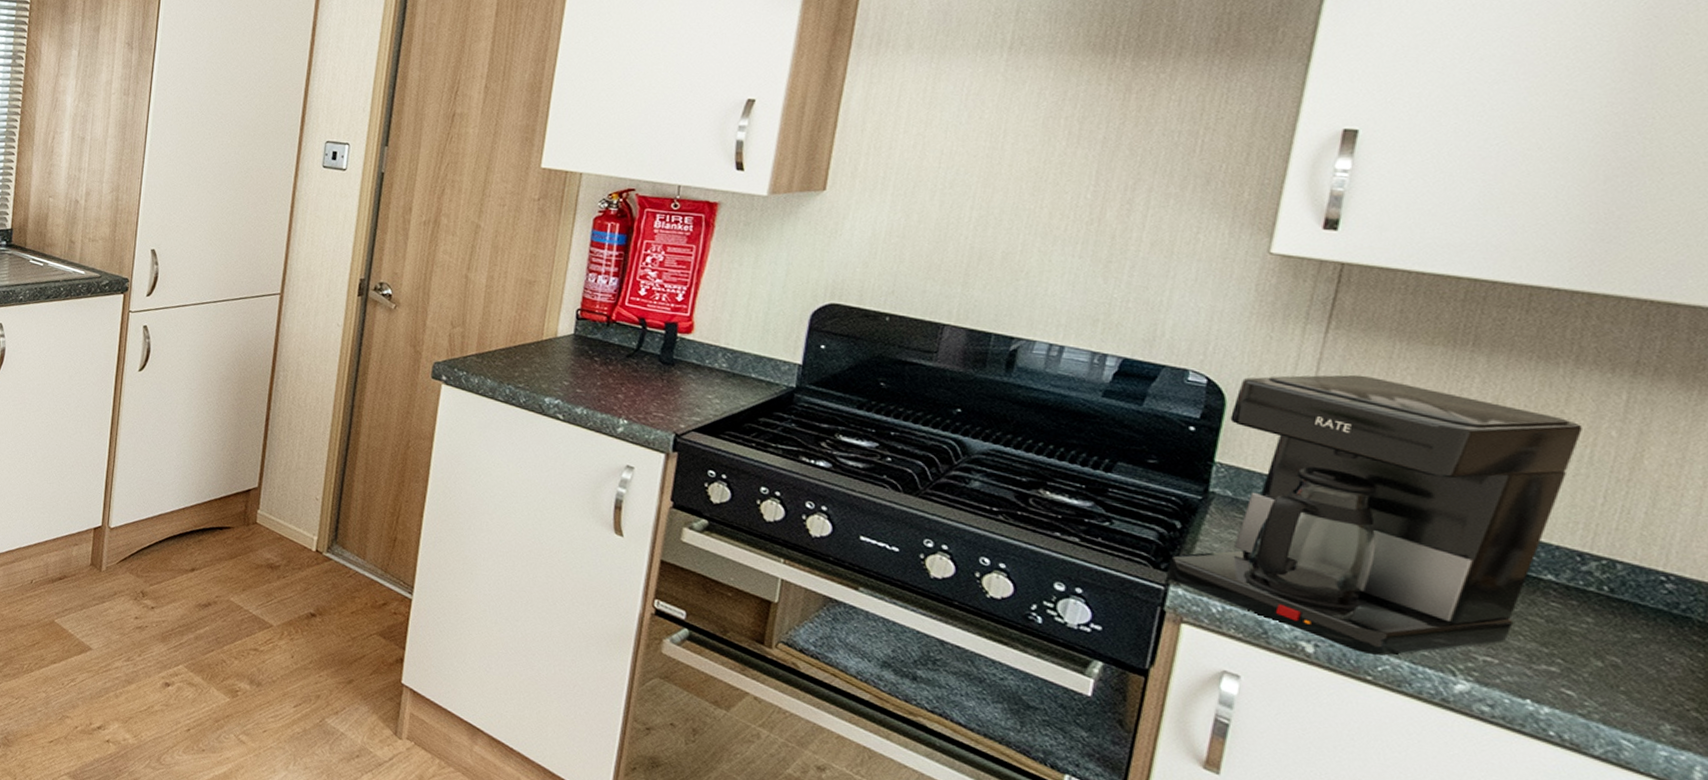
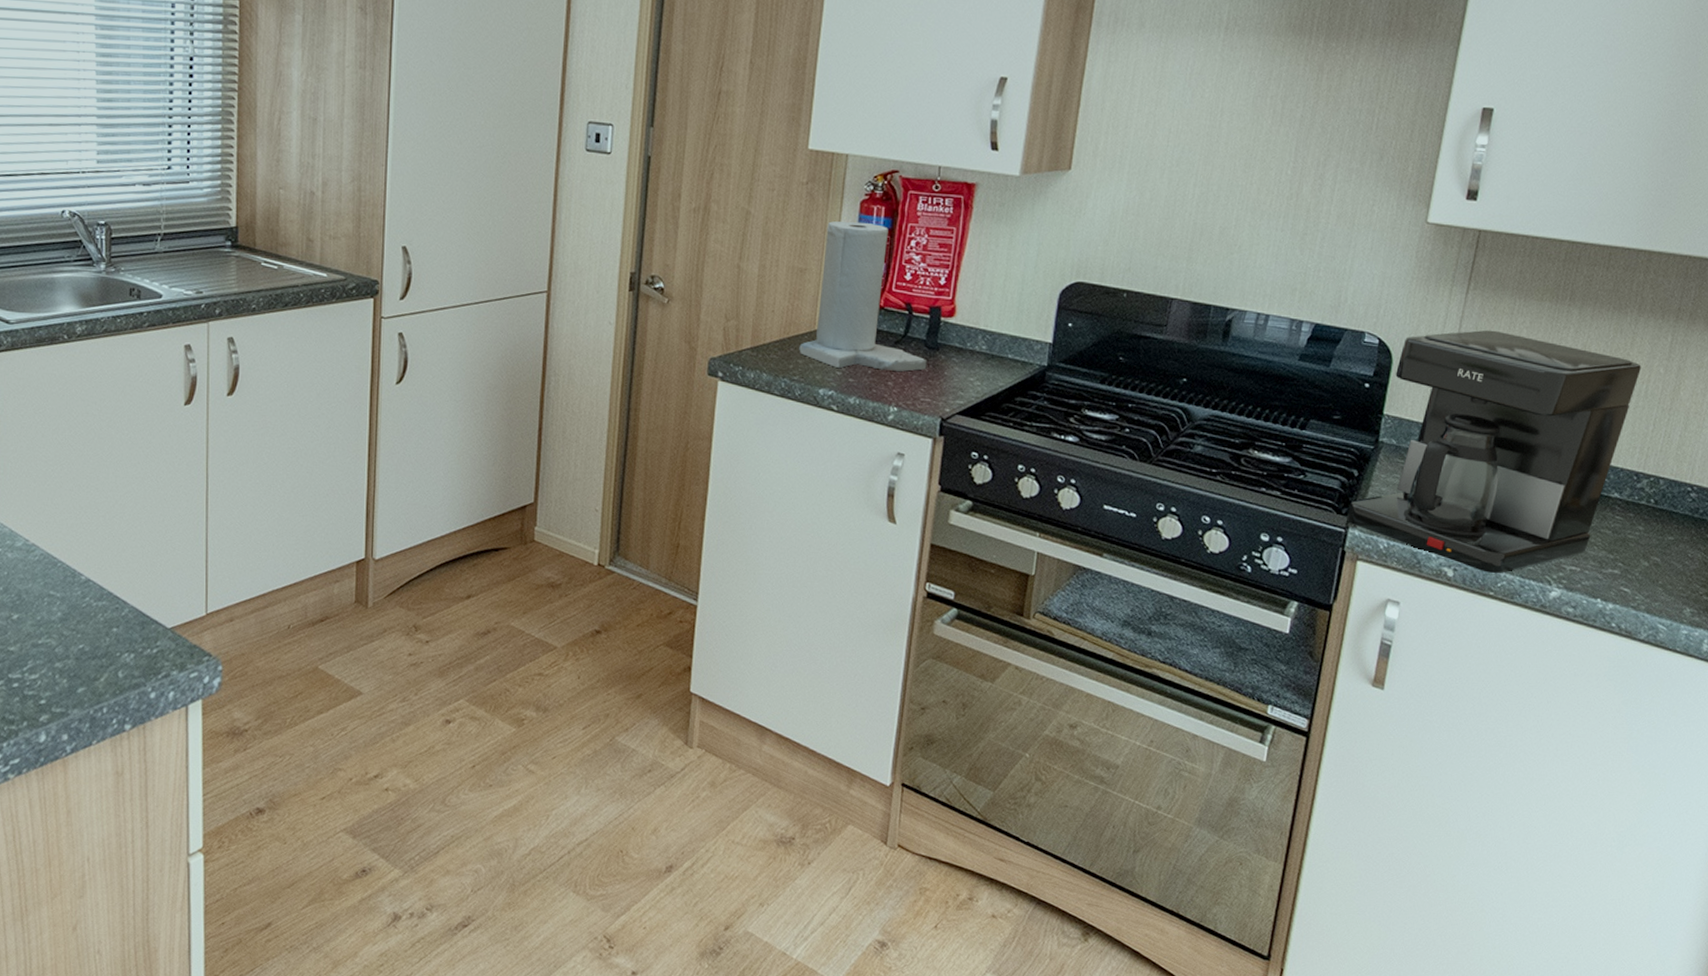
paper towel: none [525,236,661,385] -> present [799,221,927,371]

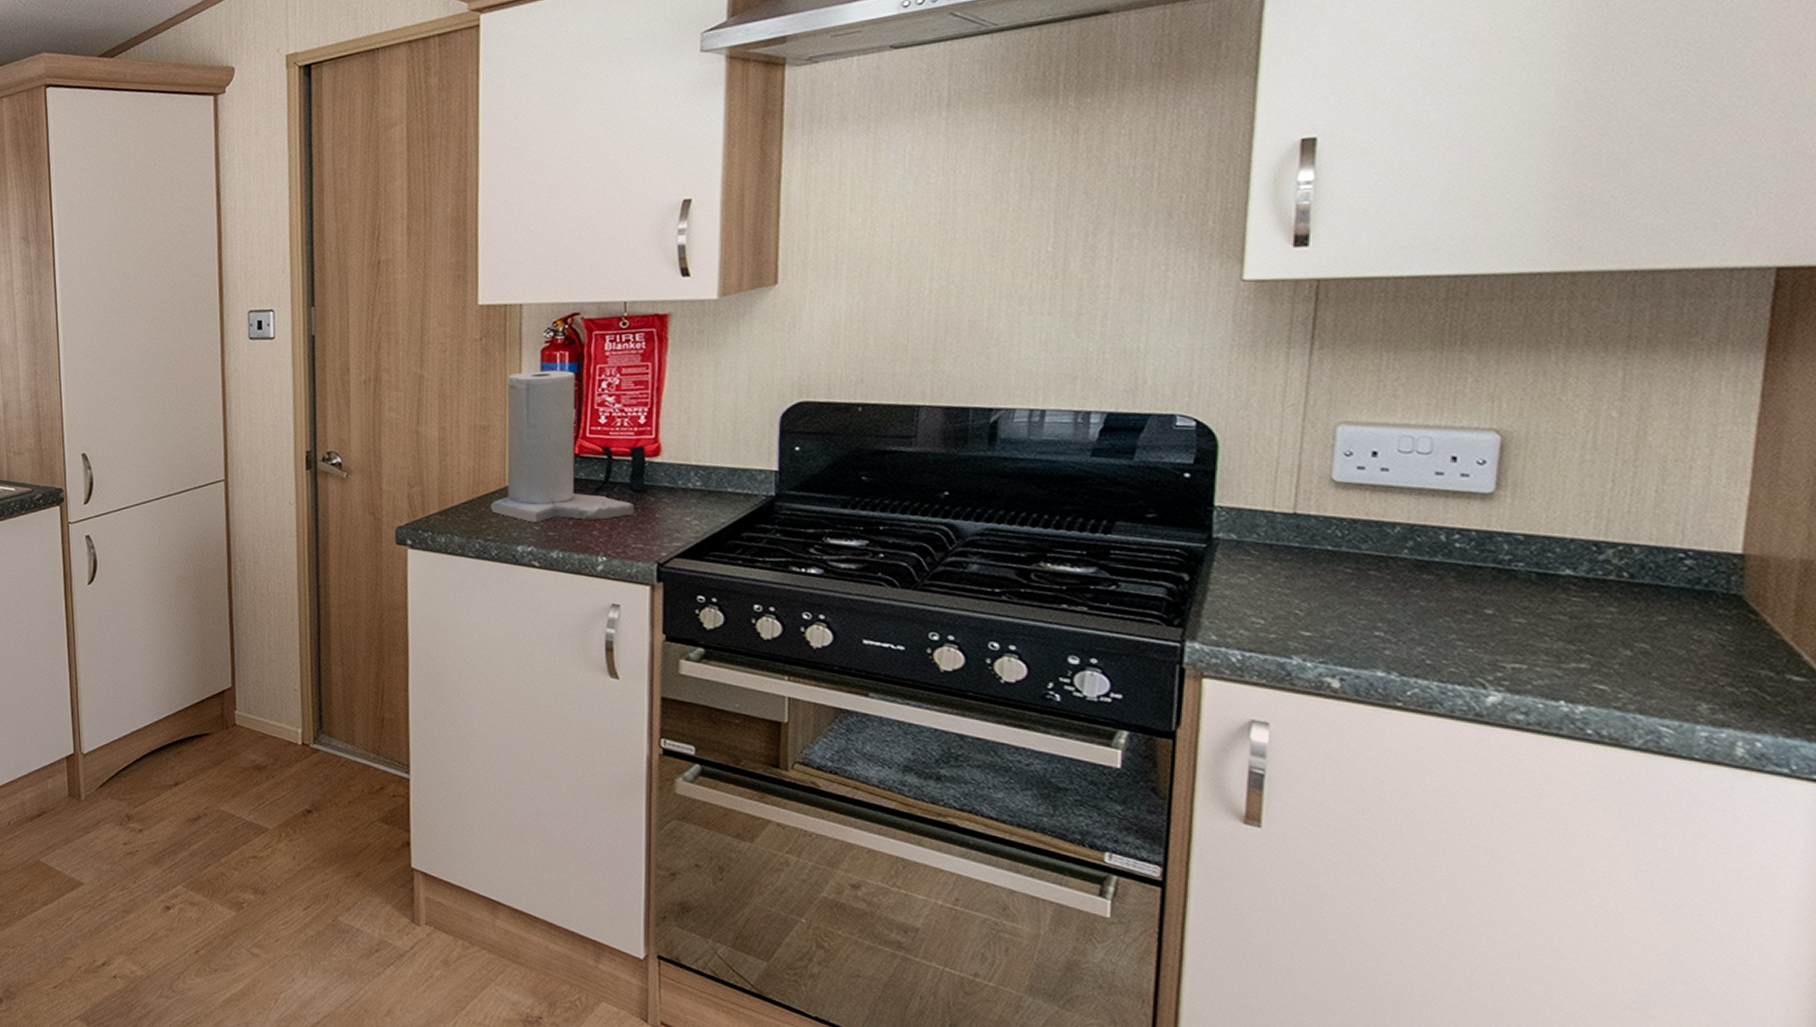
coffee maker: present [1346,330,1641,574] -> none [1180,393,1582,681]

